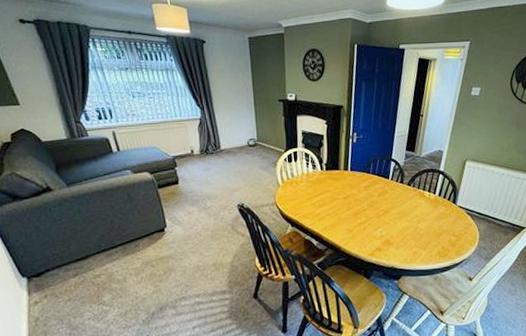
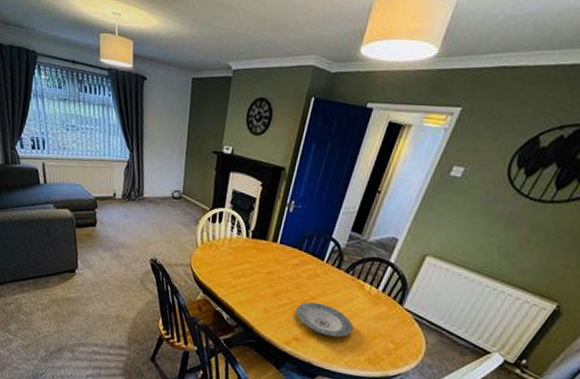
plate: none [373,215,422,241] -> present [295,302,353,338]

